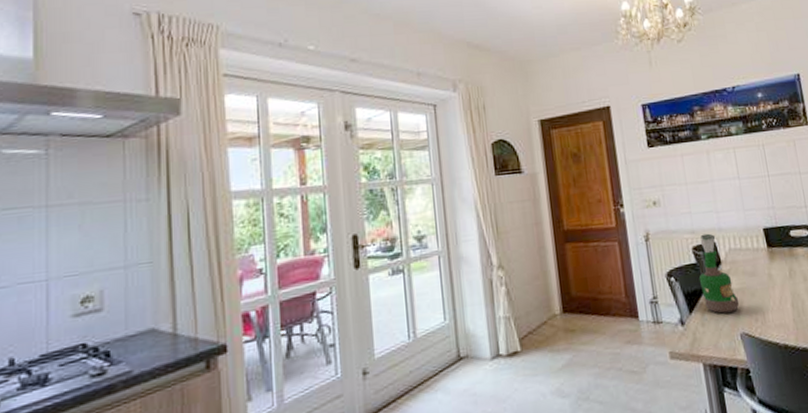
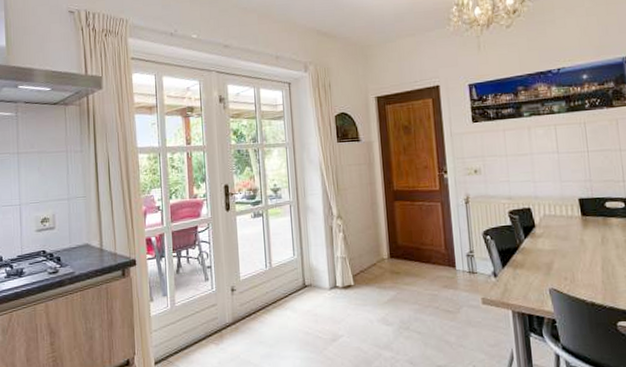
grog bottle: present [698,233,740,314] -> none [513,200,550,270]

